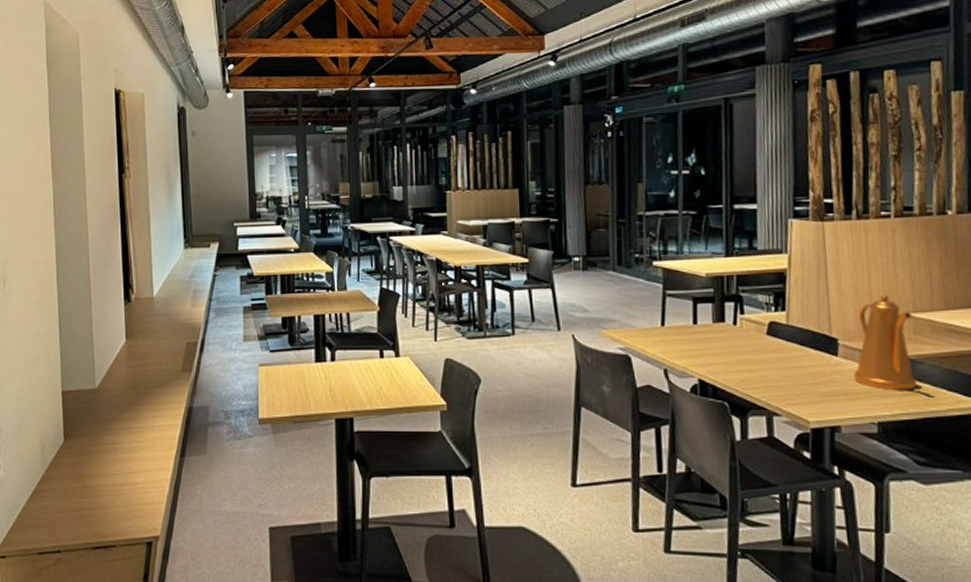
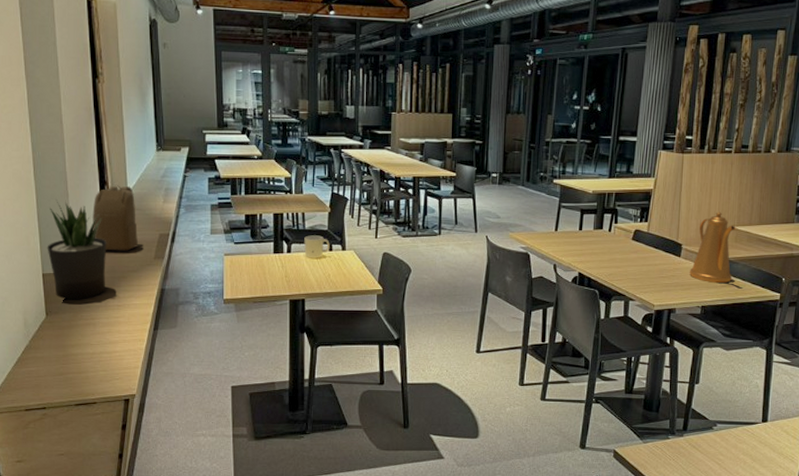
planter: none [67,307,131,421] -> present [47,199,107,300]
backpack: none [116,288,163,363] -> present [92,185,138,251]
mug: none [350,339,381,367] -> present [304,235,330,258]

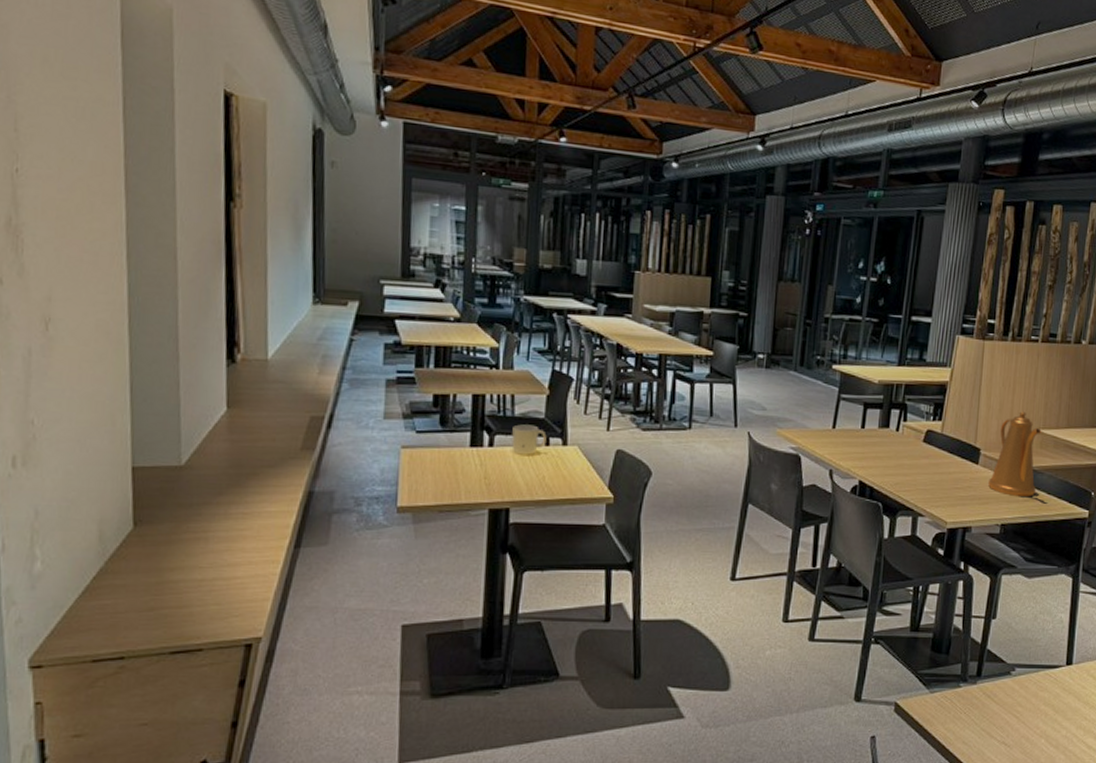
planter: present [47,199,107,300] -> none [141,364,233,505]
backpack: present [92,185,138,251] -> none [212,347,279,438]

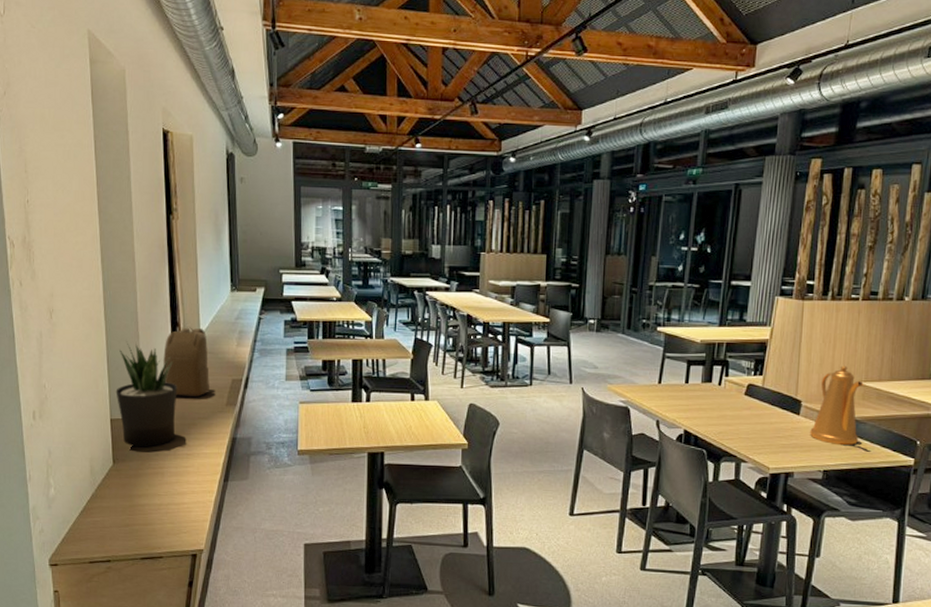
planter: none [141,364,233,505] -> present [115,341,178,447]
backpack: none [212,347,279,438] -> present [163,327,209,397]
mug: present [511,424,547,455] -> none [384,383,412,409]

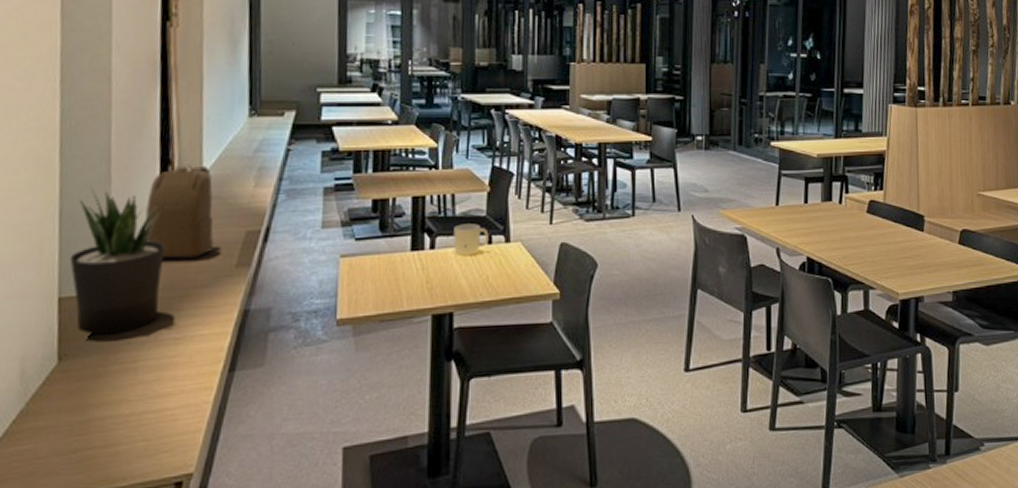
mug: none [384,383,412,409] -> present [453,223,489,255]
coffee pot: present [810,365,864,445] -> none [936,175,984,261]

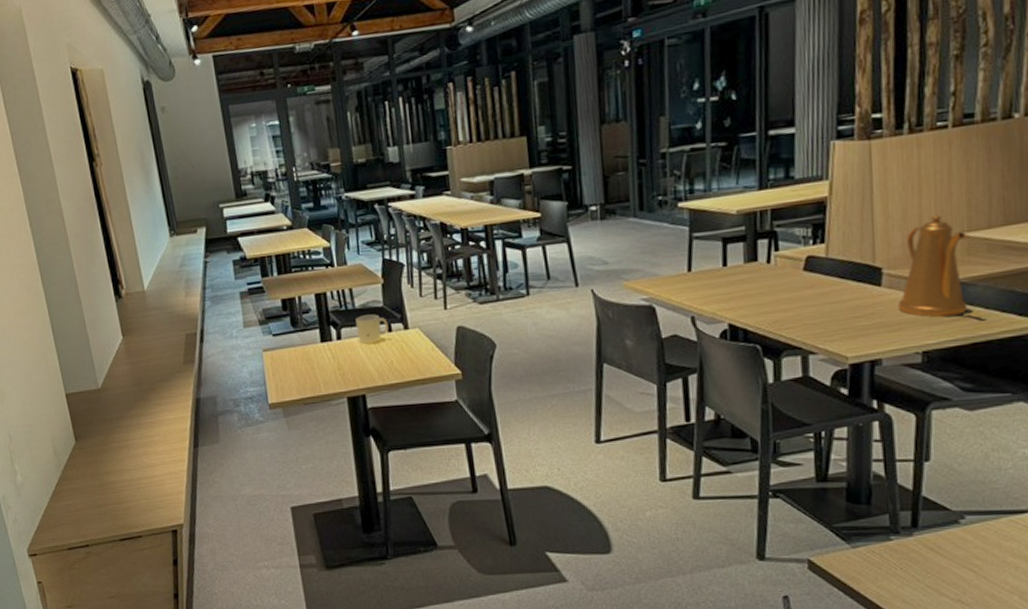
planter: present [69,188,166,335] -> none [63,308,136,421]
backpack: present [145,165,213,259] -> none [109,282,164,360]
coffee pot: none [936,175,984,261] -> present [898,215,968,317]

